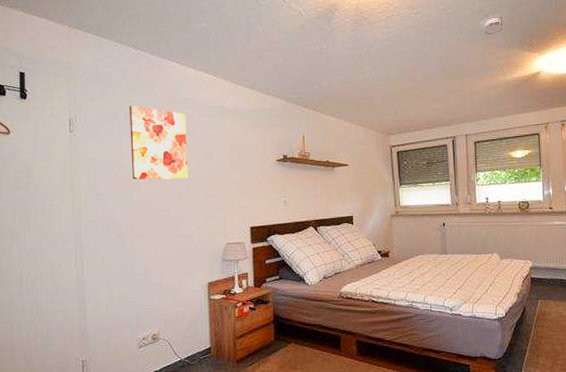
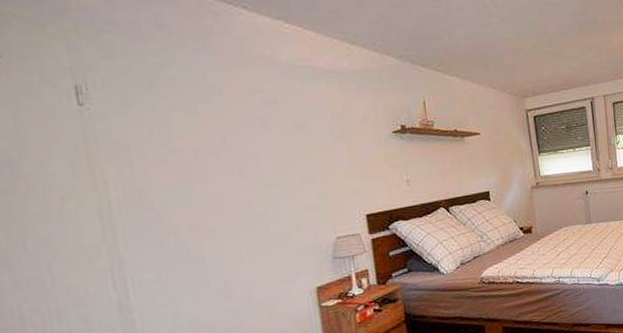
wall art: present [130,105,189,180] -> none [174,66,276,167]

